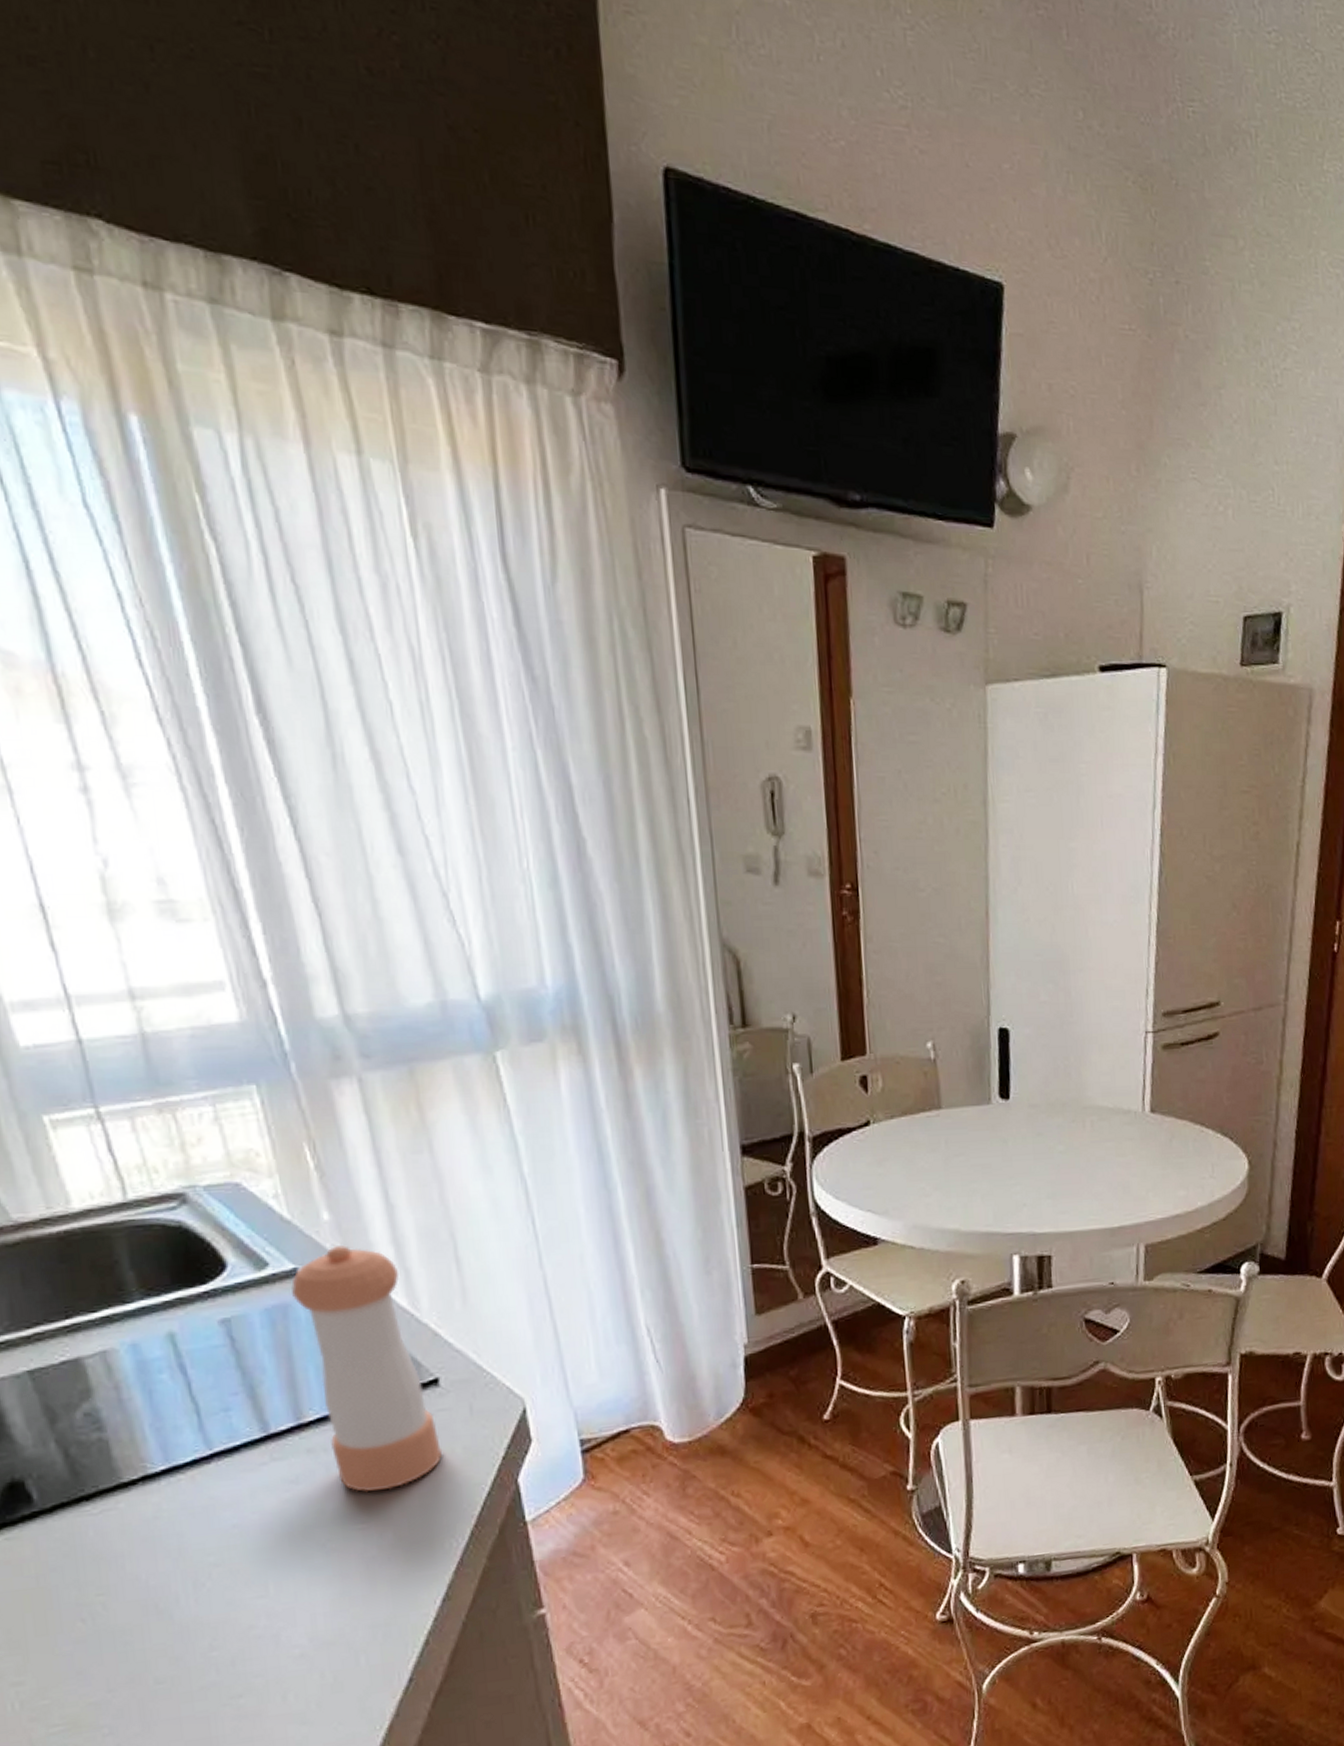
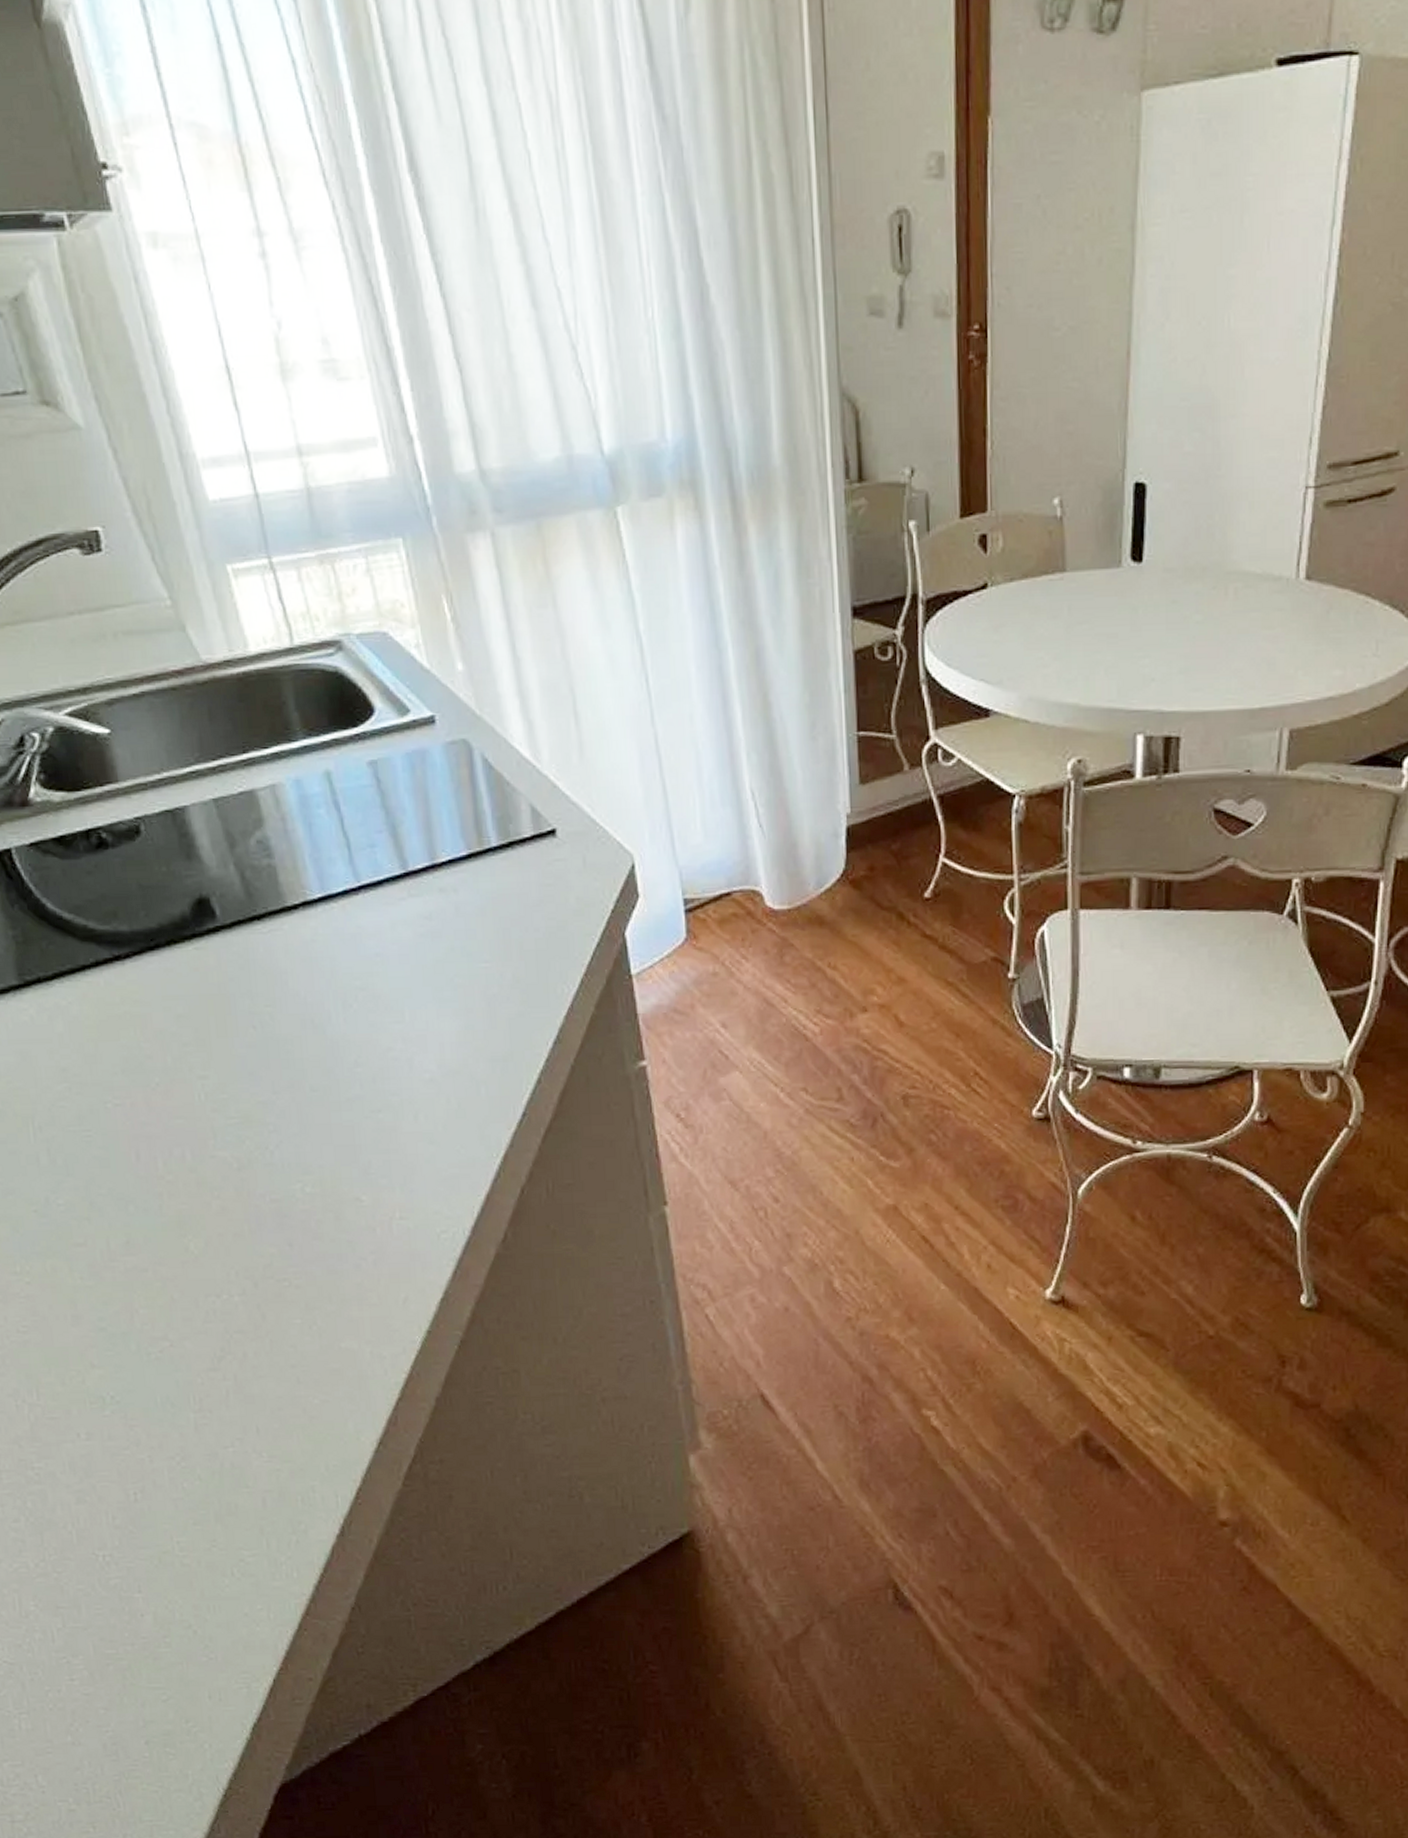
pepper shaker: present [291,1245,443,1493] -> none [429,696,558,934]

